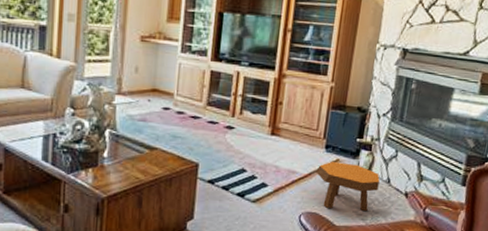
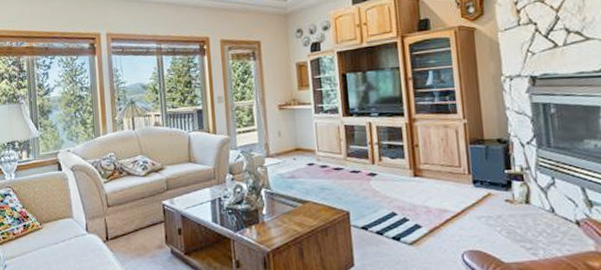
footstool: present [316,162,380,212] -> none [468,196,543,246]

